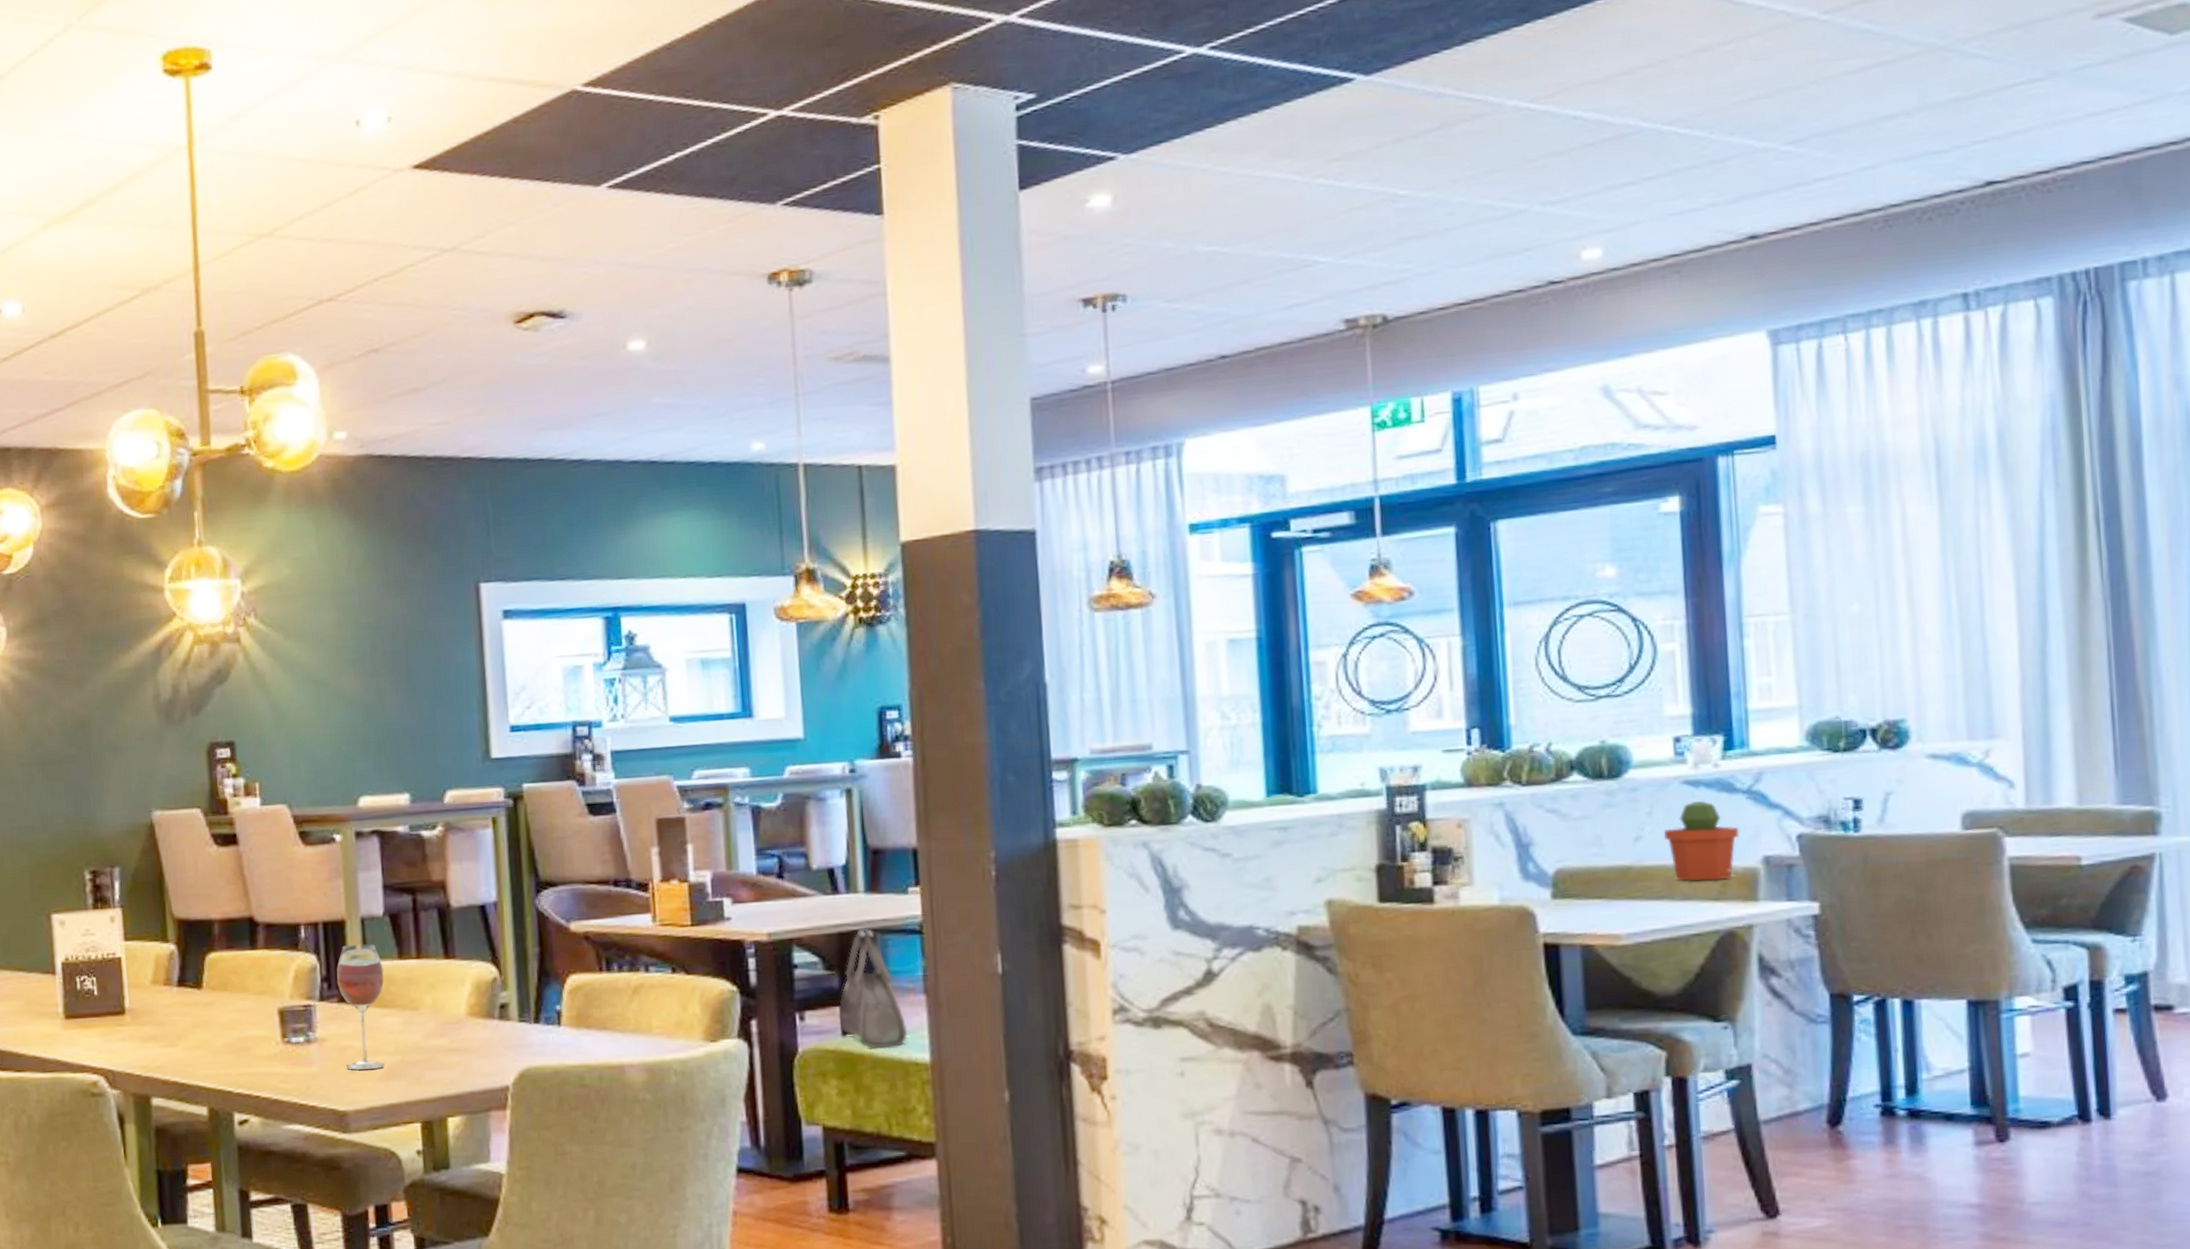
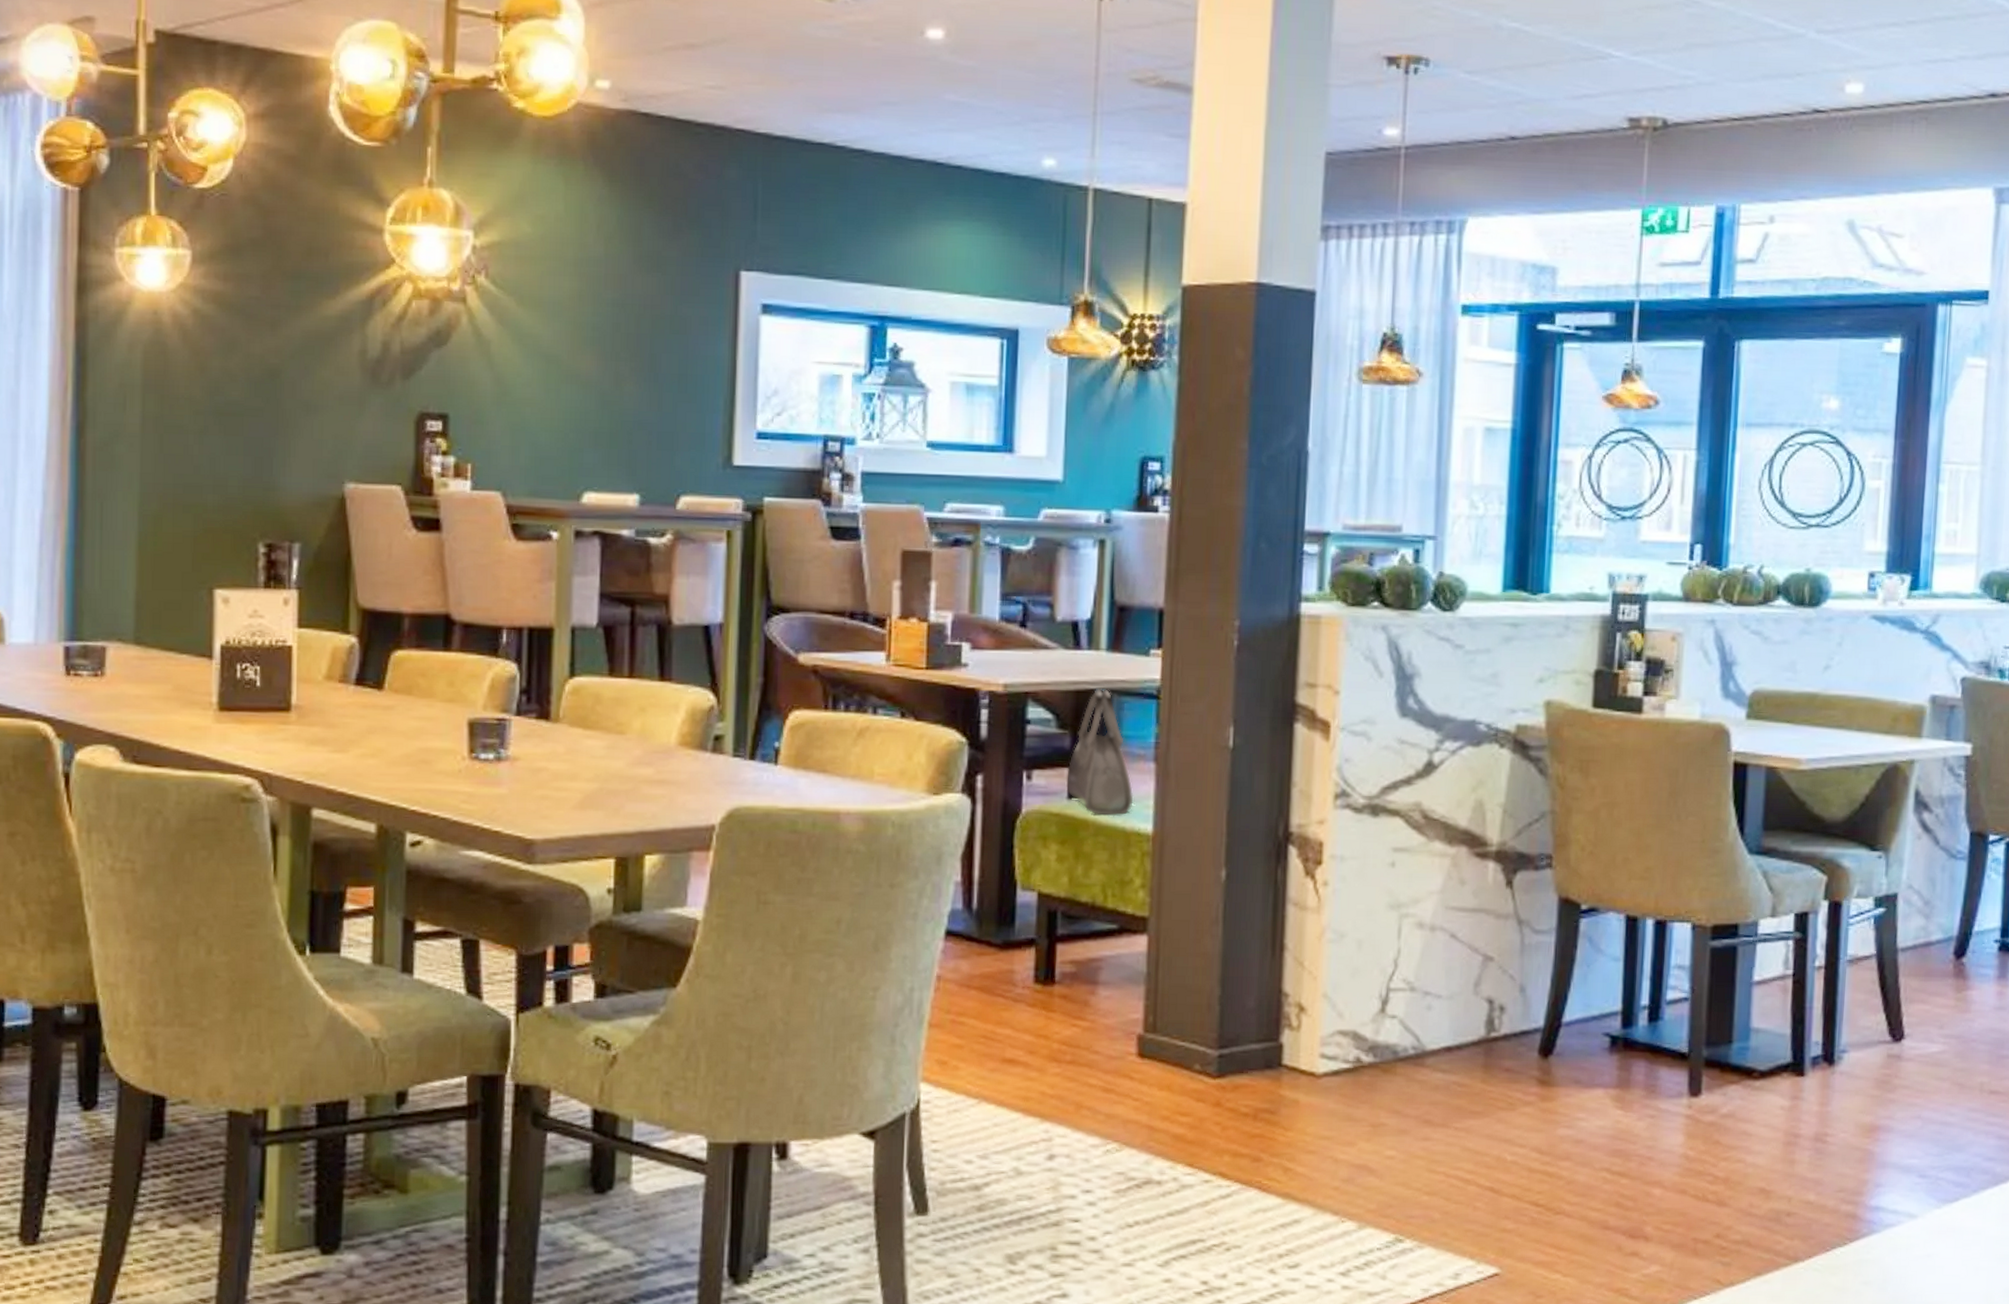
wineglass: present [337,944,385,1070] -> none [537,656,591,795]
succulent plant: present [1663,800,1740,882] -> none [1849,636,1914,716]

